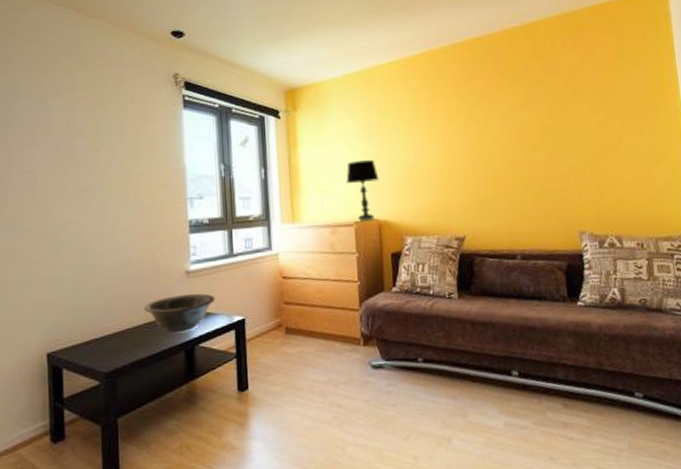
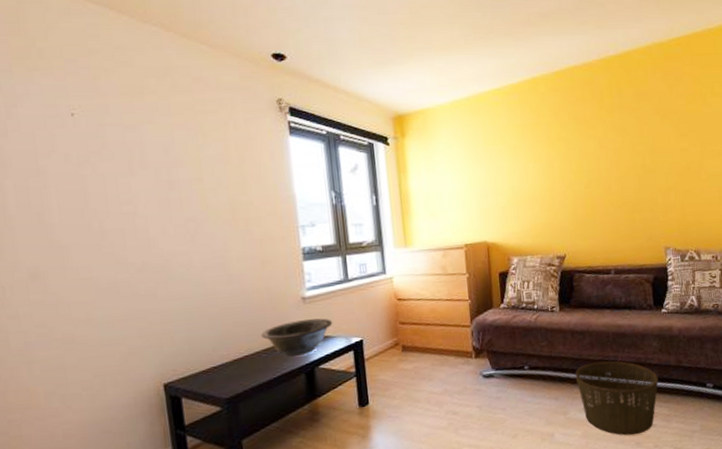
table lamp: present [346,160,379,221] -> none [455,185,487,244]
basket: none [476,357,575,448] -> present [575,361,658,436]

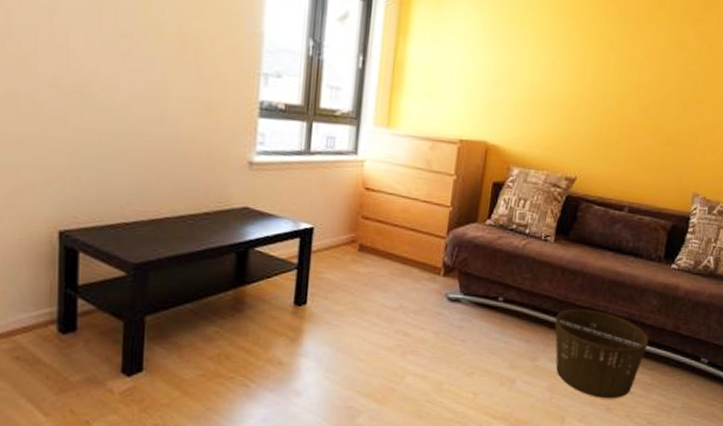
decorative bowl: present [261,318,333,357] -> none [191,188,282,232]

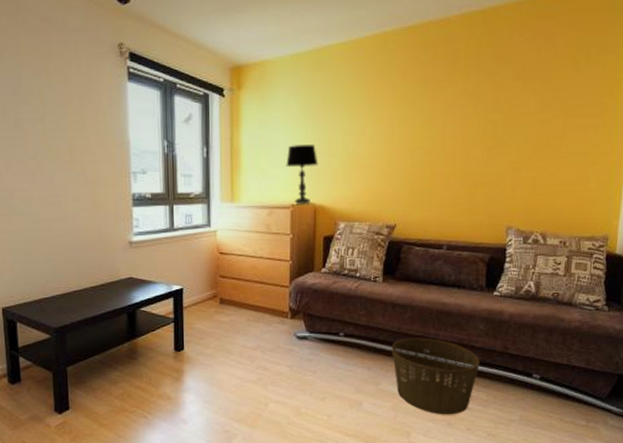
table lamp: none [458,68,497,141] -> present [286,145,318,204]

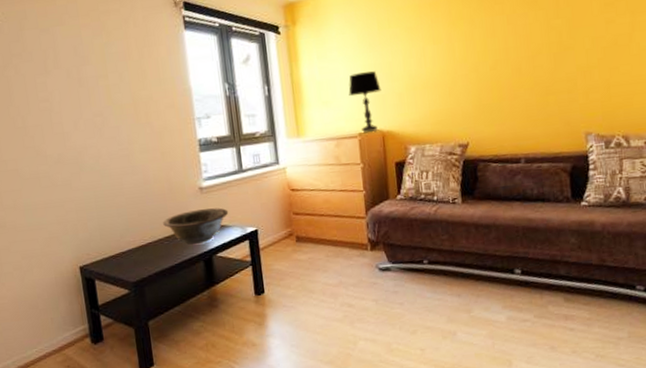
decorative bowl: none [90,263,156,298] -> present [163,208,229,245]
basket: present [391,337,480,415] -> none [479,257,577,338]

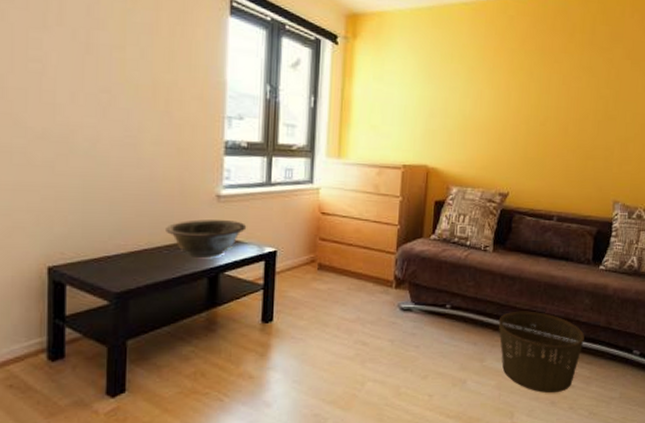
table lamp: present [348,71,382,133] -> none [399,102,434,165]
basket: none [479,257,577,338] -> present [498,311,585,393]

